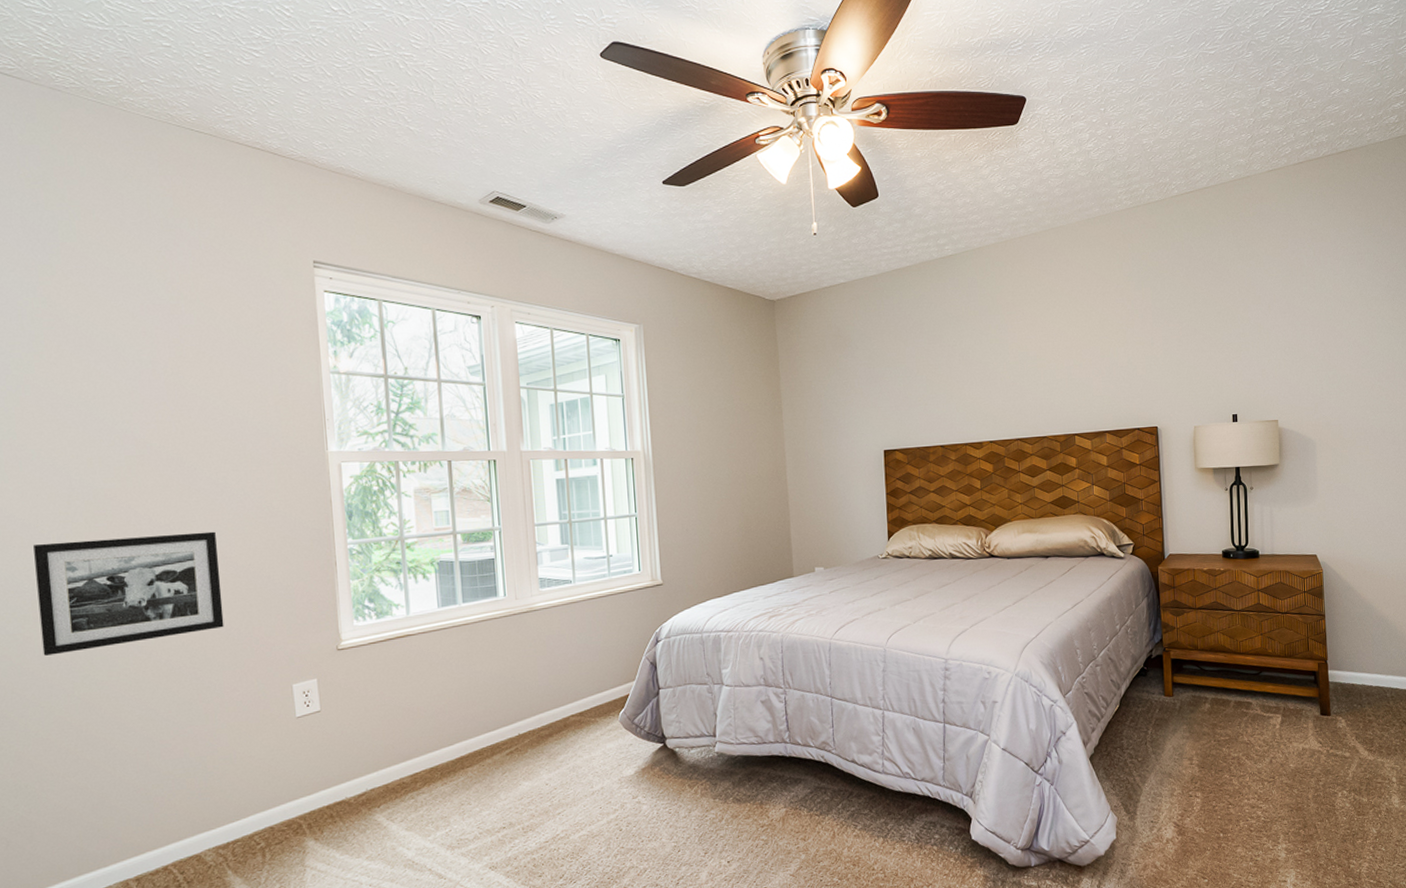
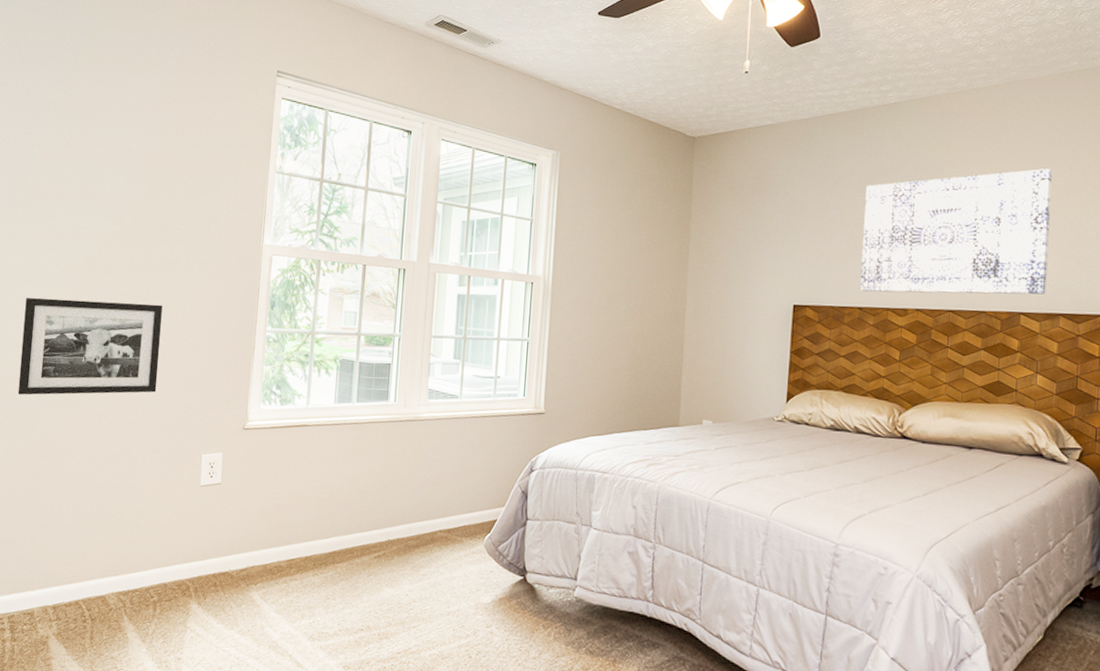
wall art: none [935,305,1093,431] -> present [859,168,1052,295]

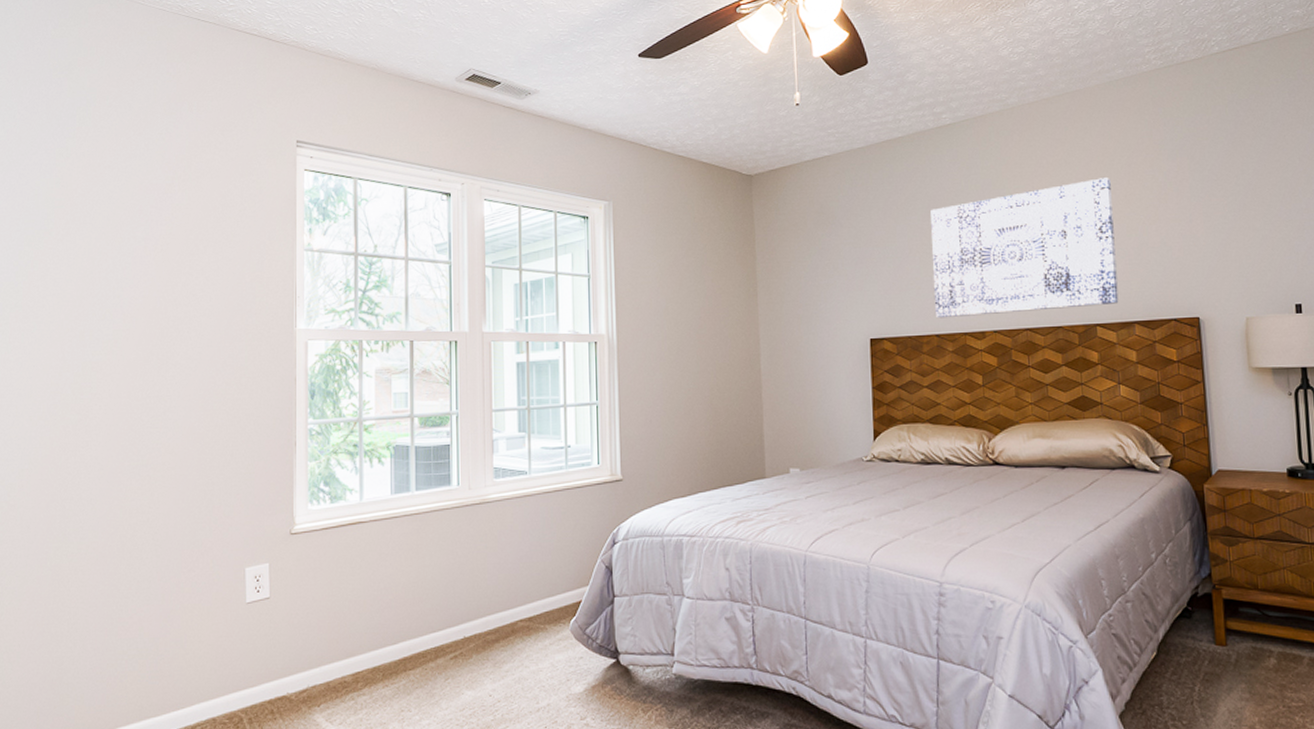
picture frame: present [17,297,163,395] -> none [23,407,188,525]

